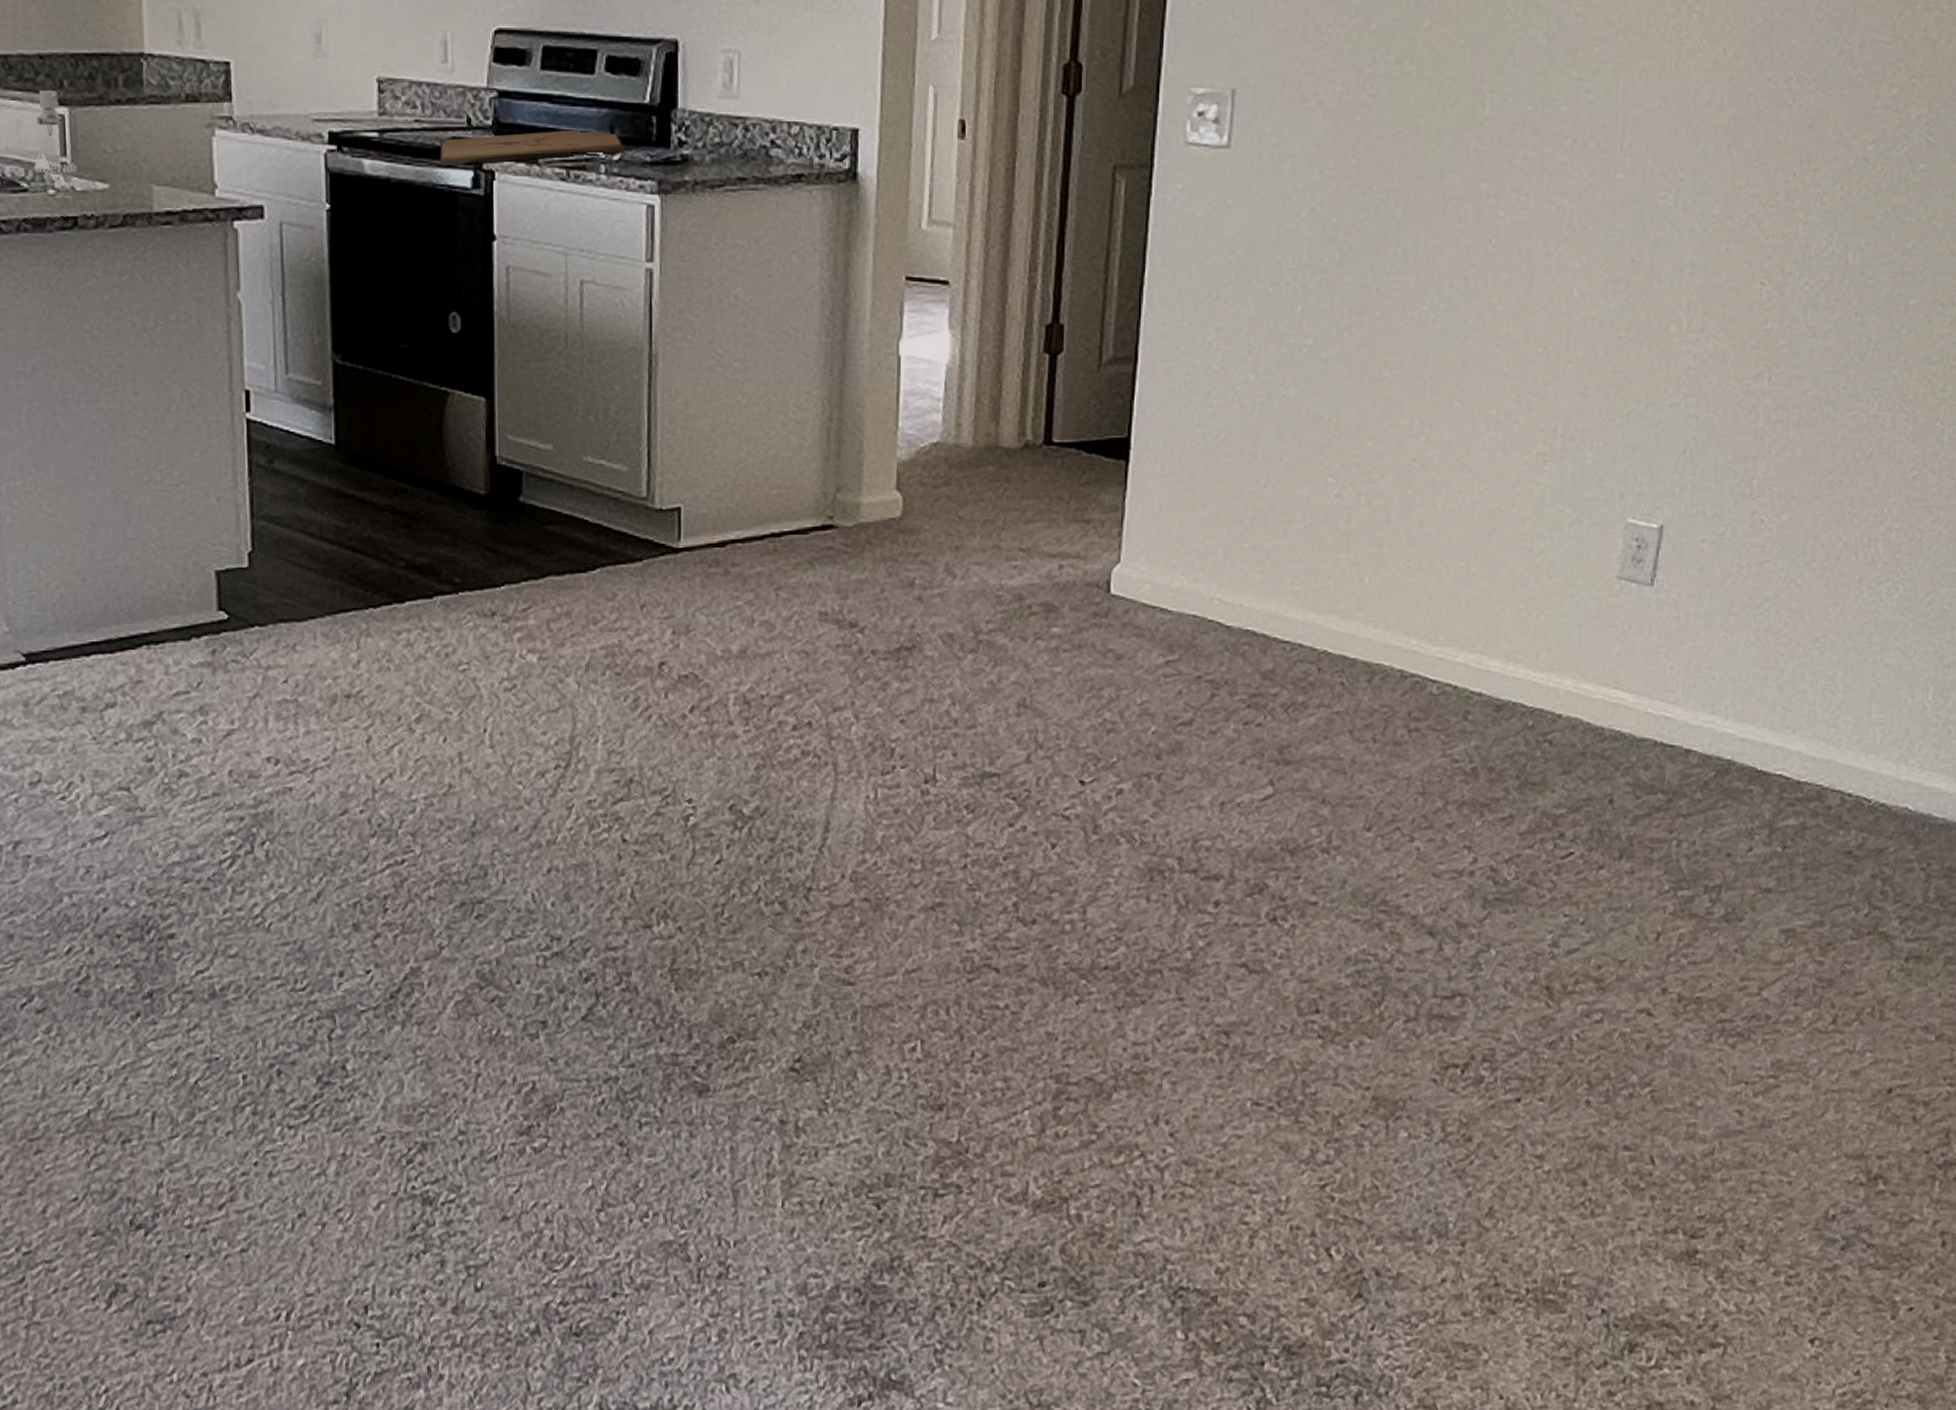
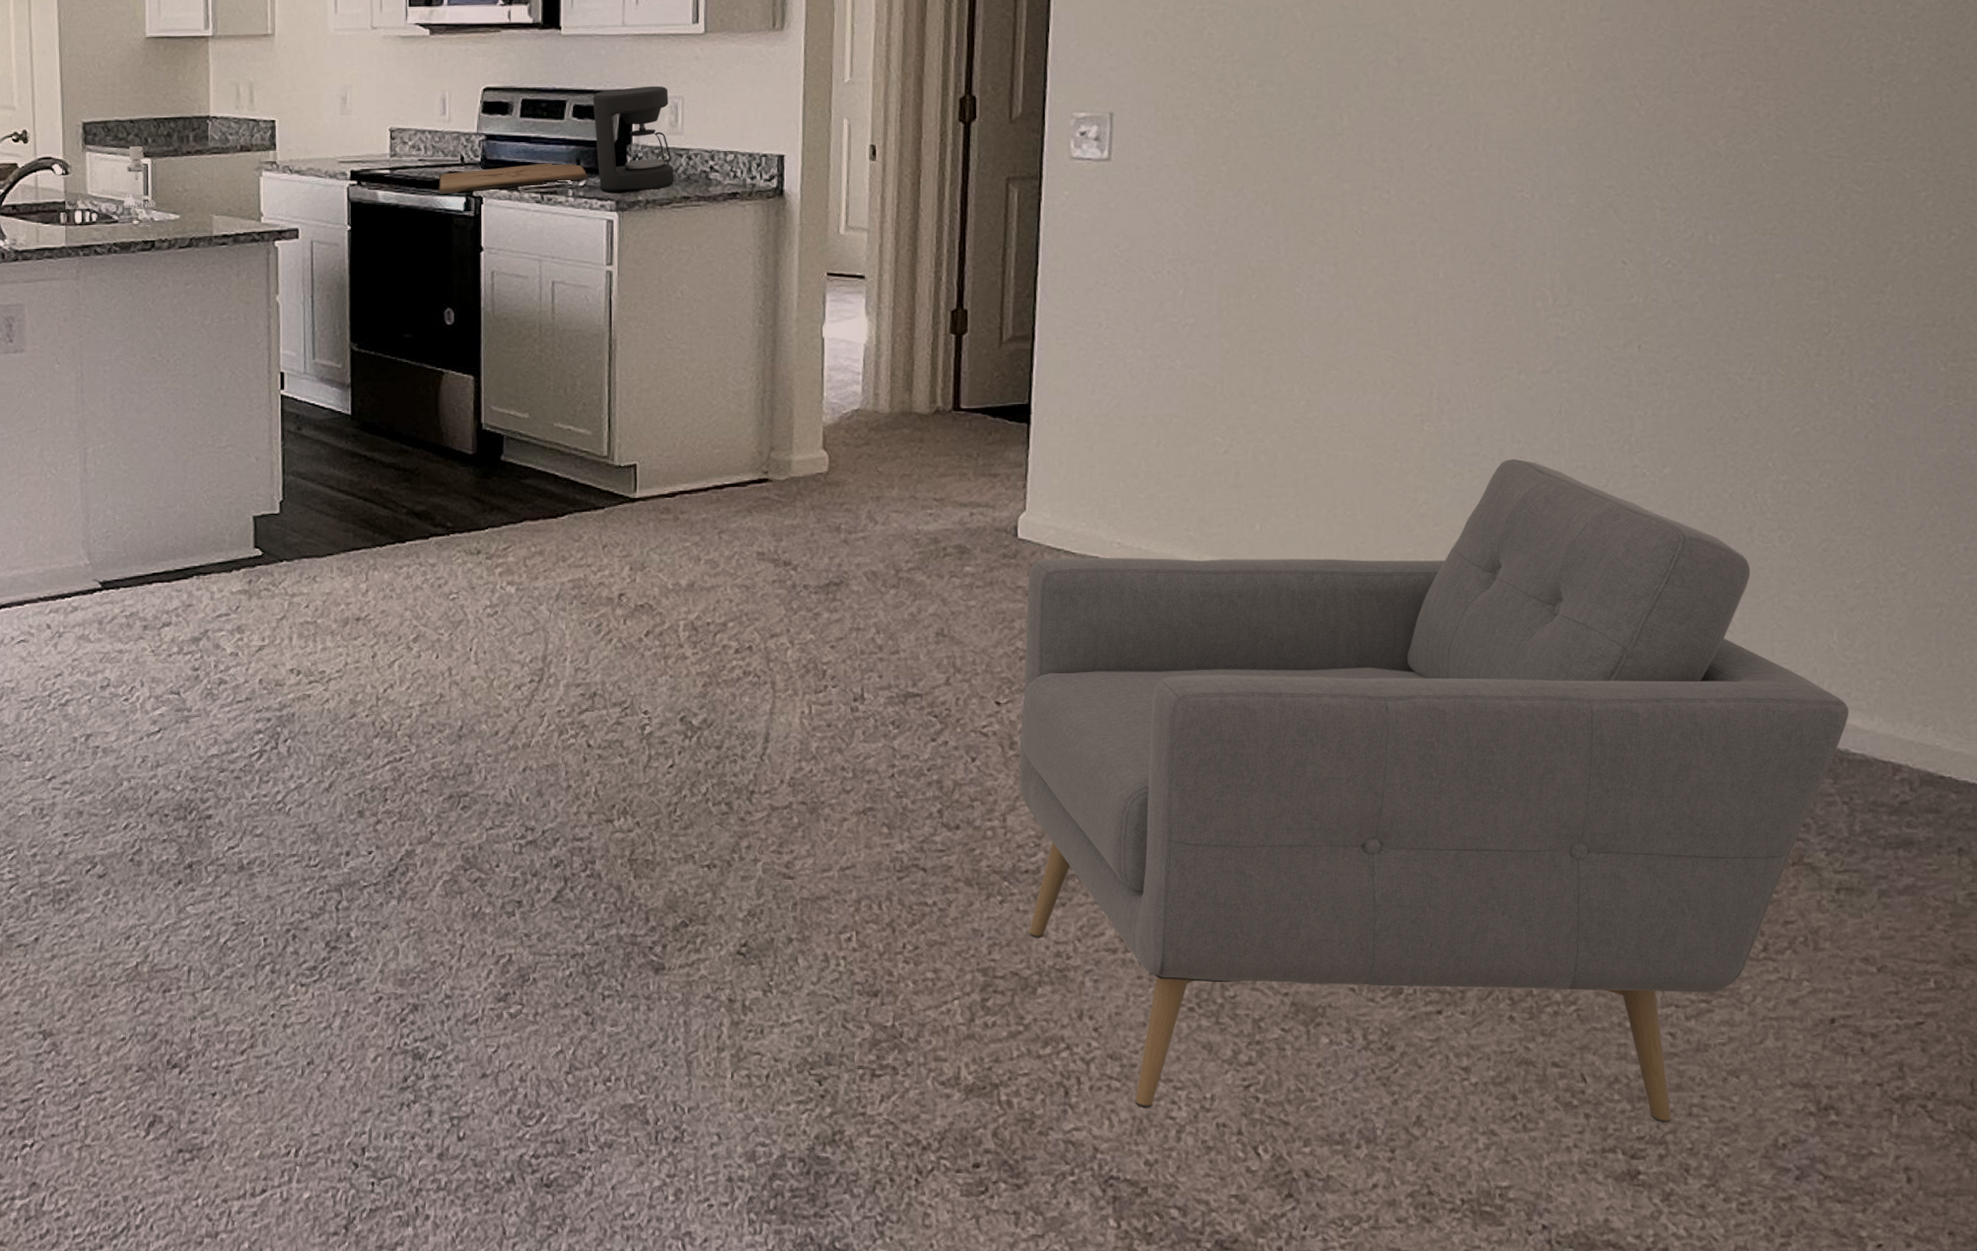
coffee maker: none [629,35,729,170] -> present [592,85,675,193]
armchair: none [1102,504,1936,1214] -> present [1019,459,1849,1122]

